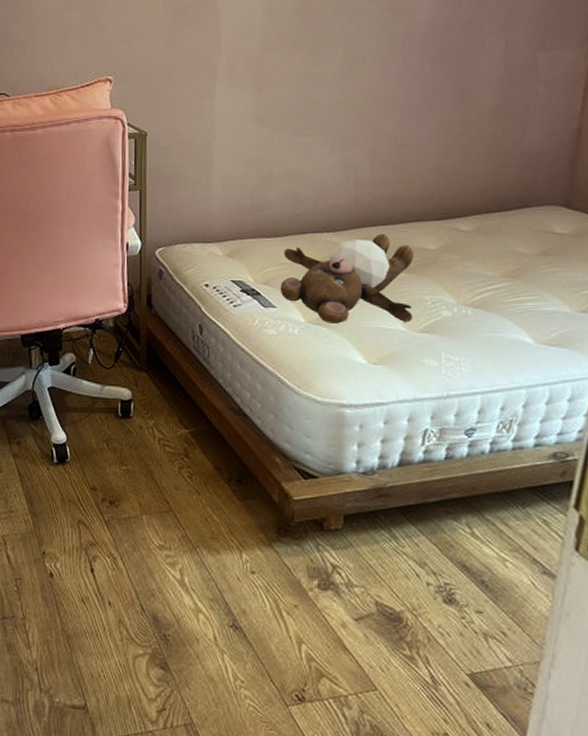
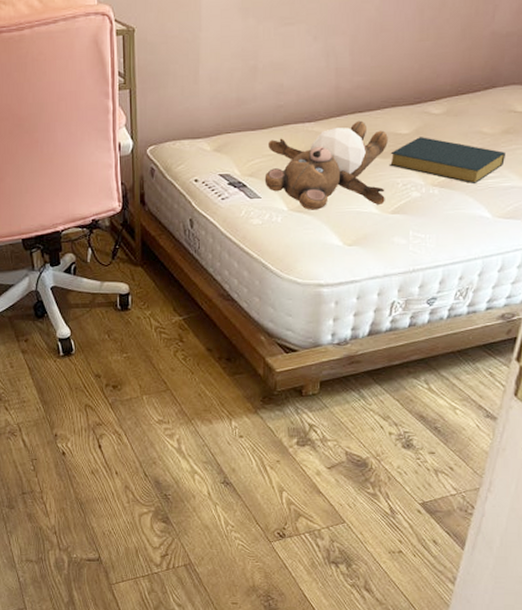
hardback book: none [415,254,545,307] -> present [389,137,505,185]

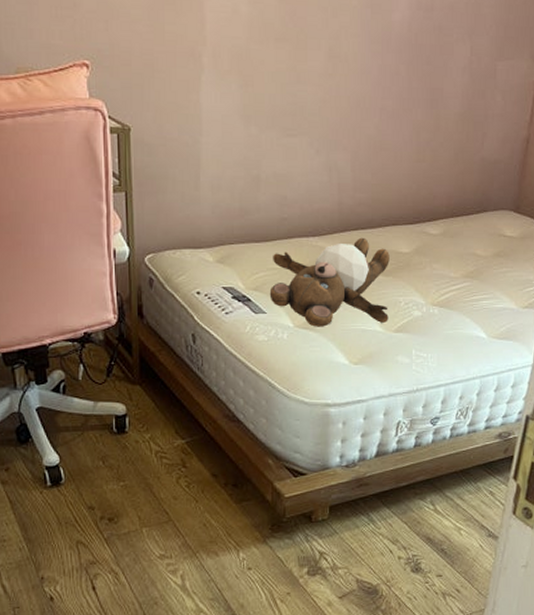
hardback book: present [389,137,505,185] -> none [391,256,497,305]

